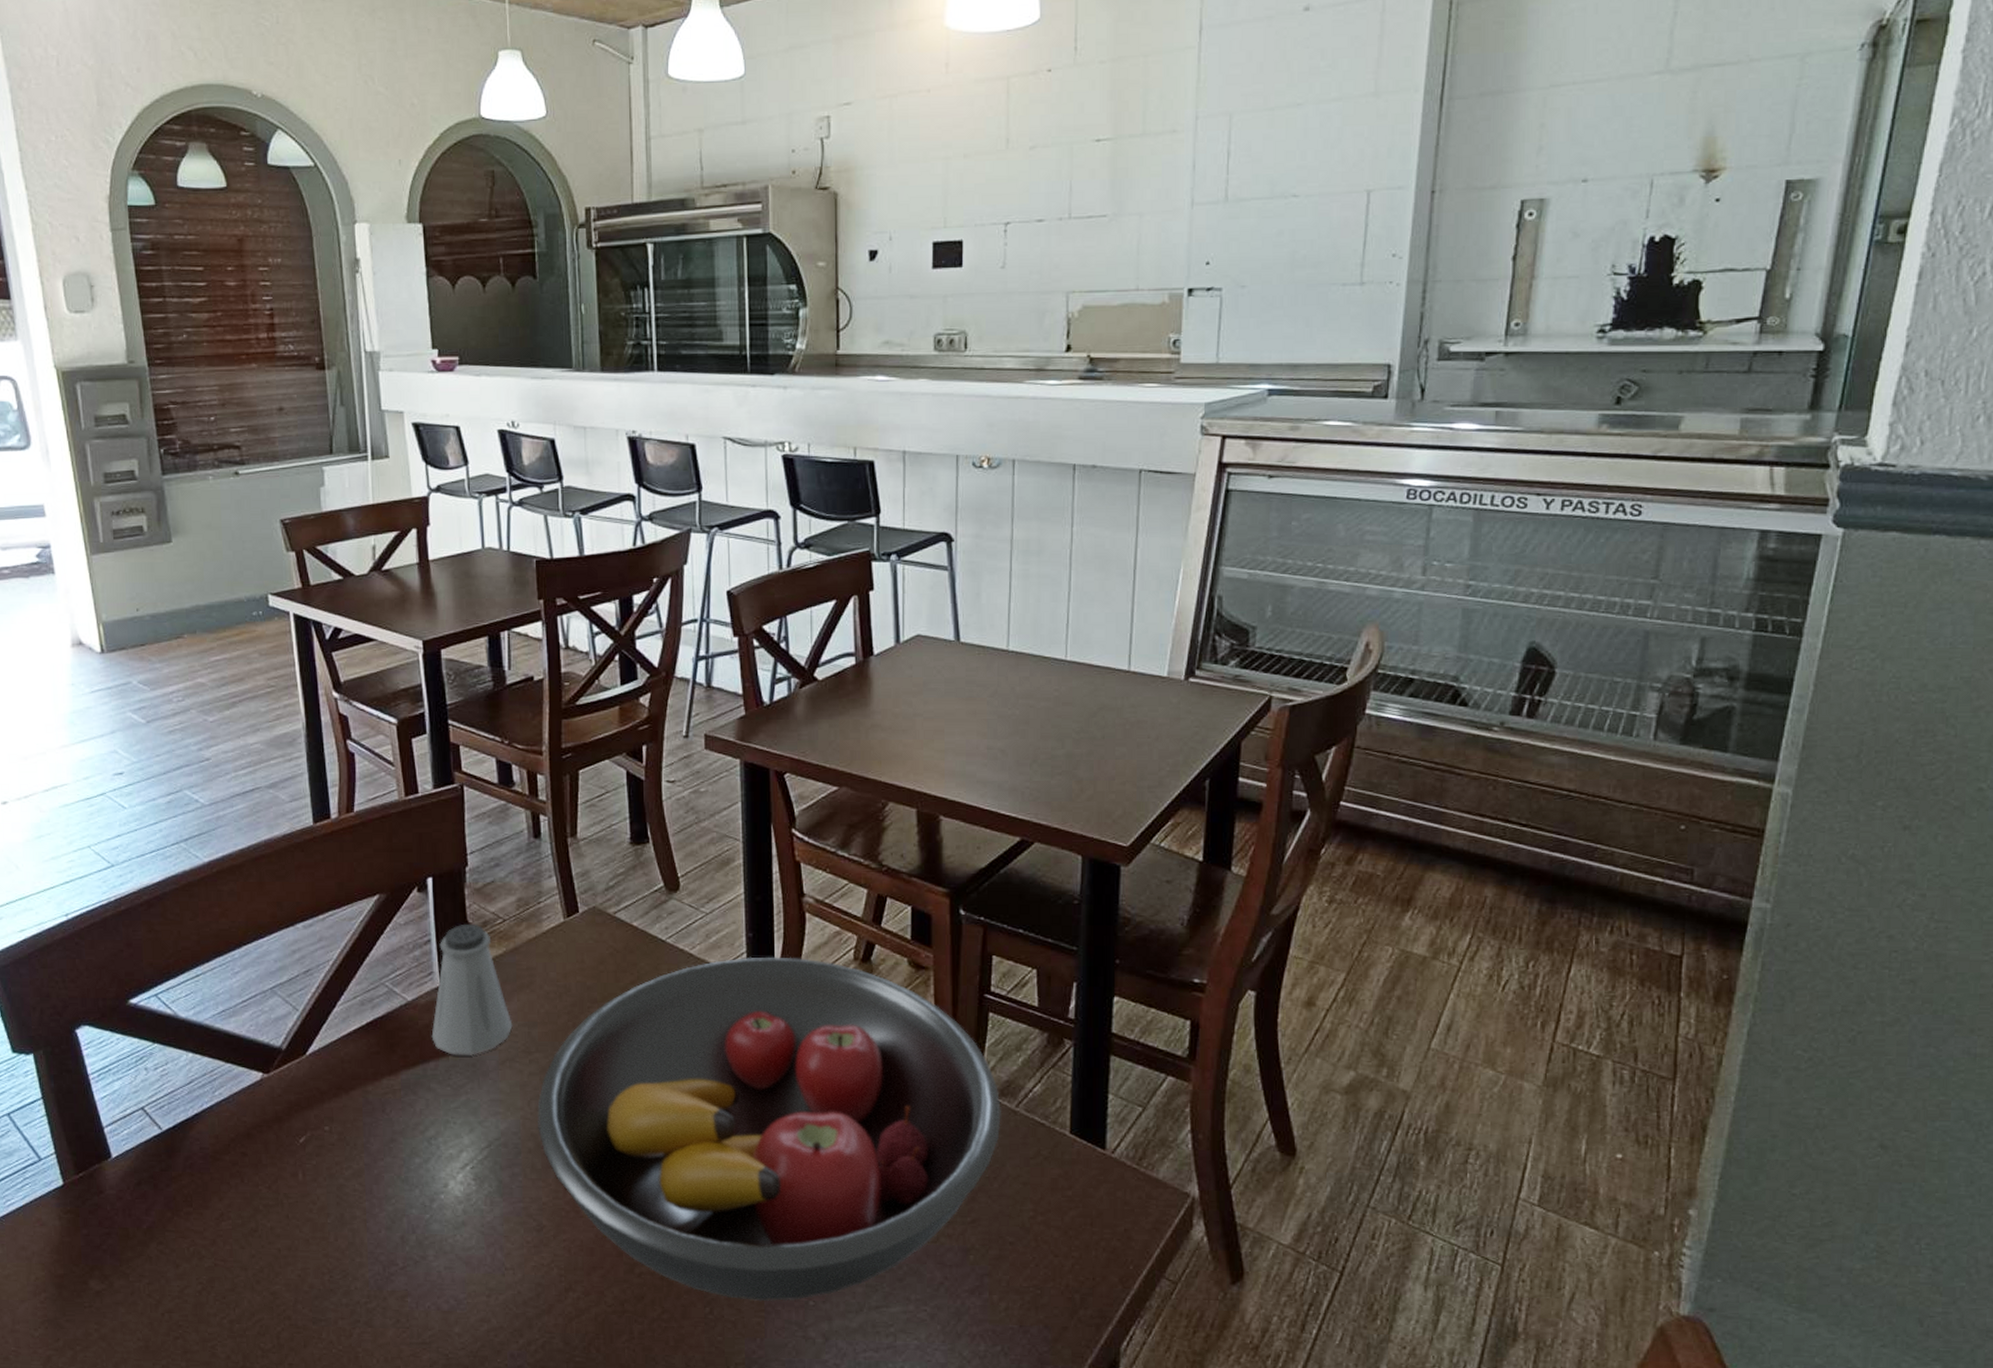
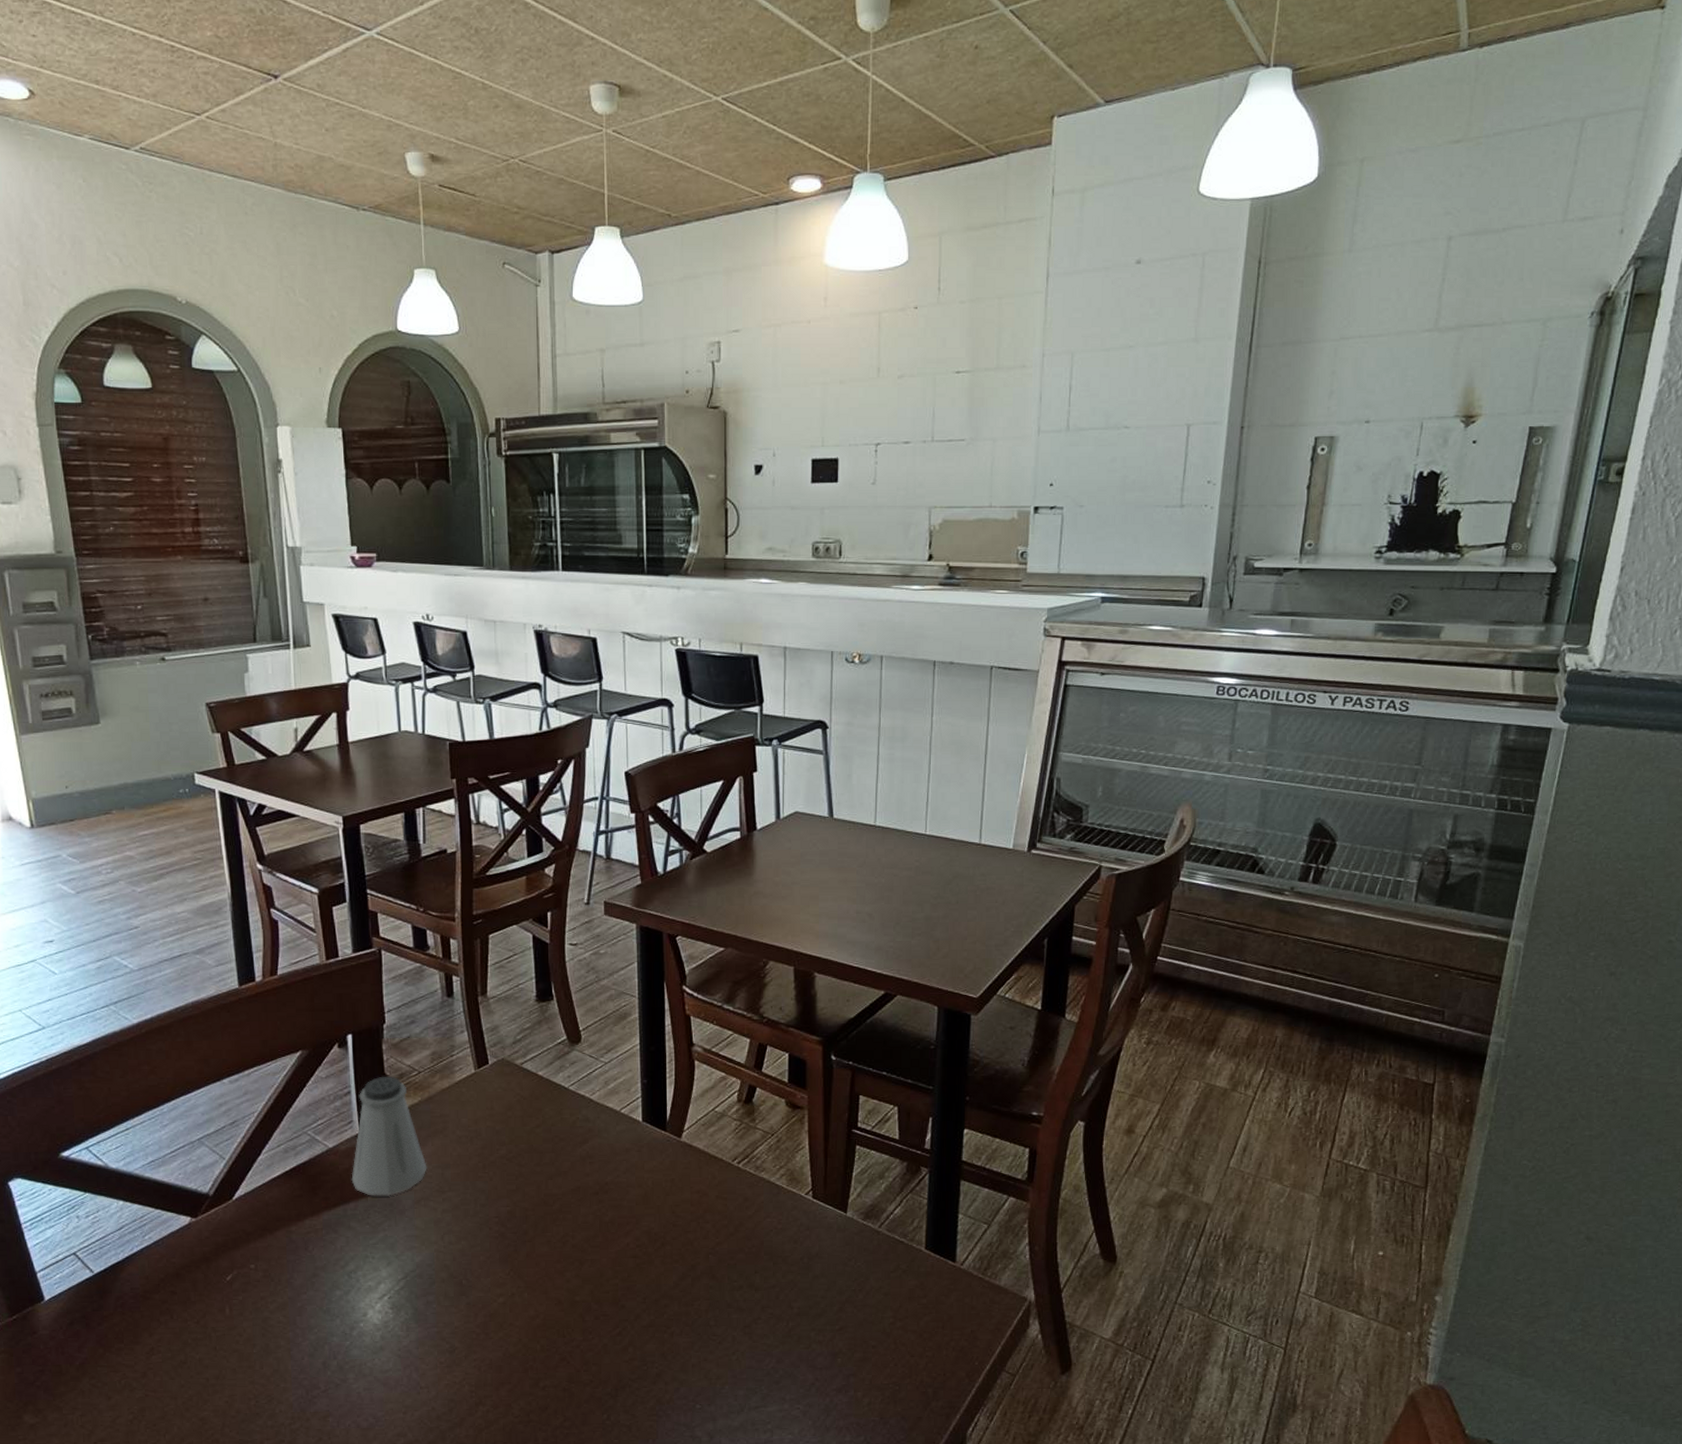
fruit bowl: present [537,956,1001,1302] -> none [450,1100,866,1407]

